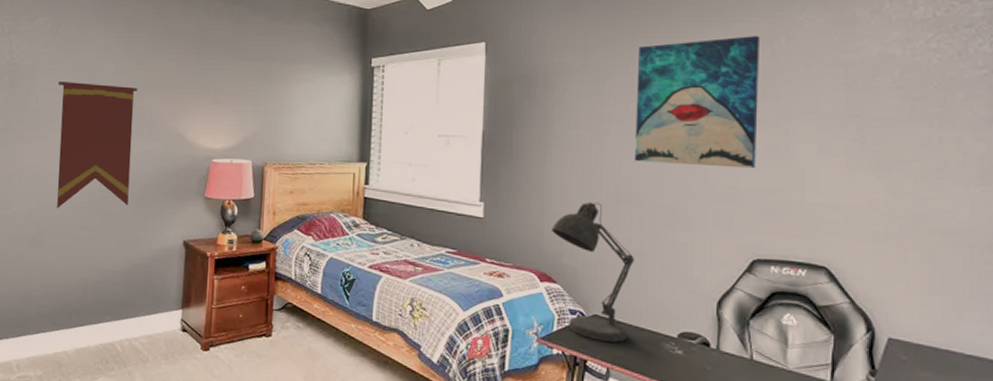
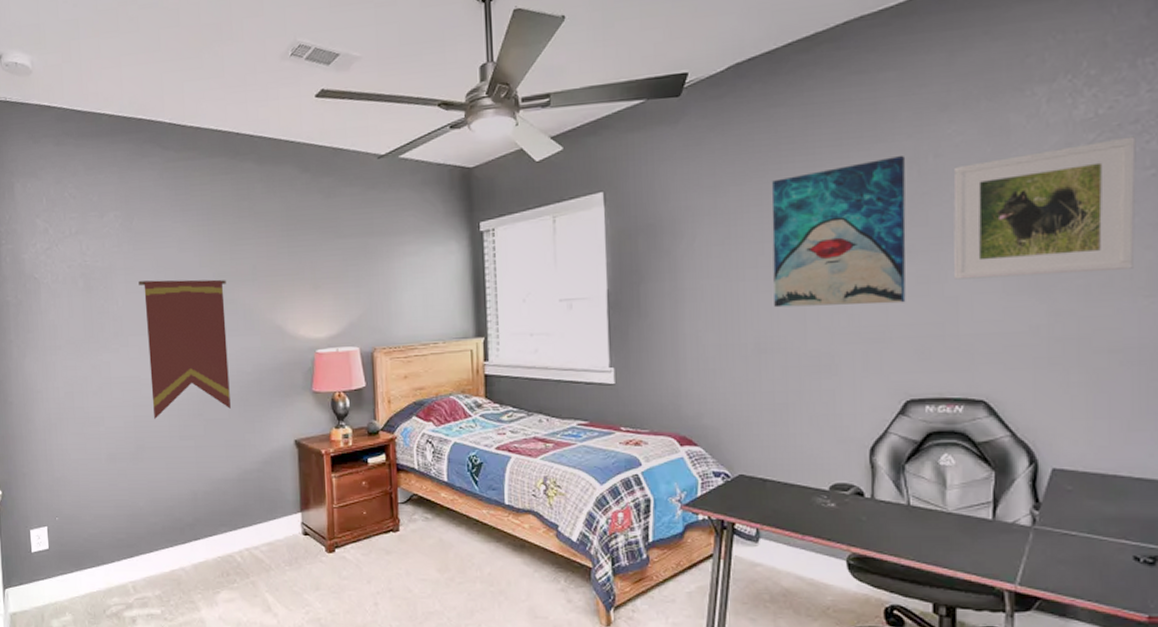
desk lamp: present [552,201,634,343] -> none [689,355,779,501]
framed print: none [800,38,970,159] -> present [953,136,1136,280]

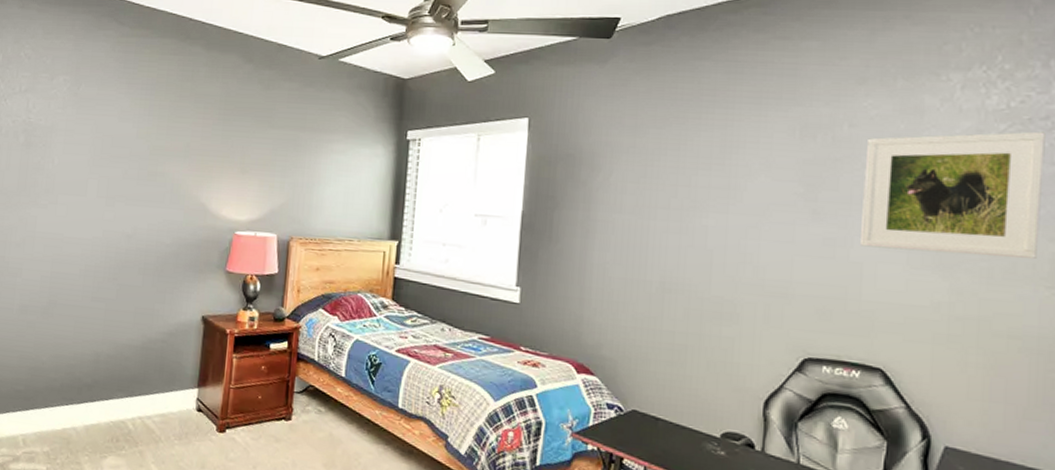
pennant: present [138,279,231,419] -> none [70,144,159,277]
wall art: present [771,156,906,308] -> none [682,121,820,262]

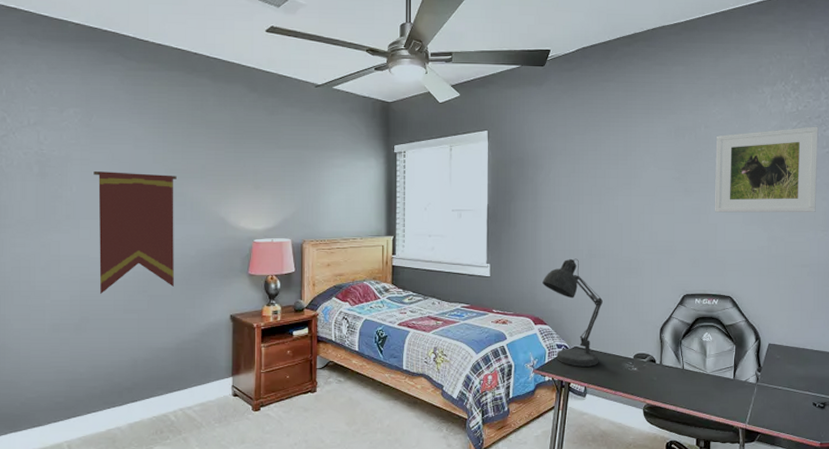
pennant: none [70,144,159,277] -> present [93,171,177,294]
desk lamp: none [591,290,678,441] -> present [542,258,603,367]

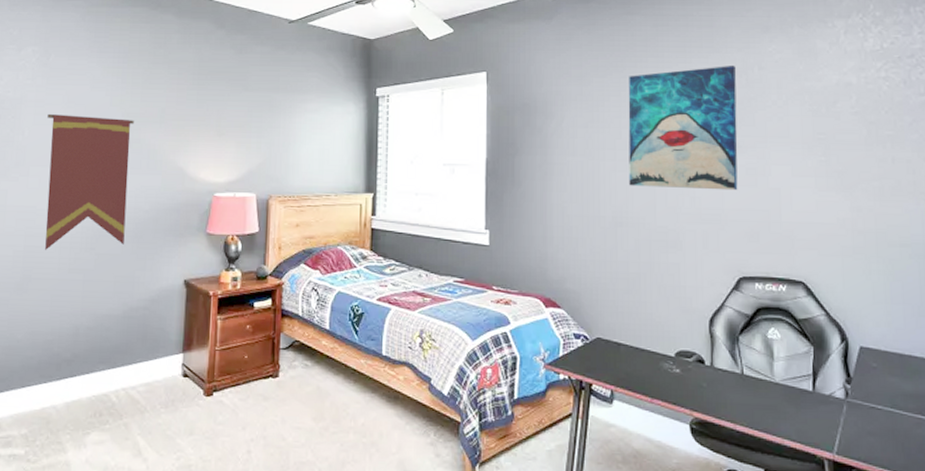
desk lamp: present [542,258,603,367] -> none [555,226,632,364]
wall art: none [602,125,687,227] -> present [628,66,738,191]
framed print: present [714,126,819,213] -> none [774,68,916,178]

